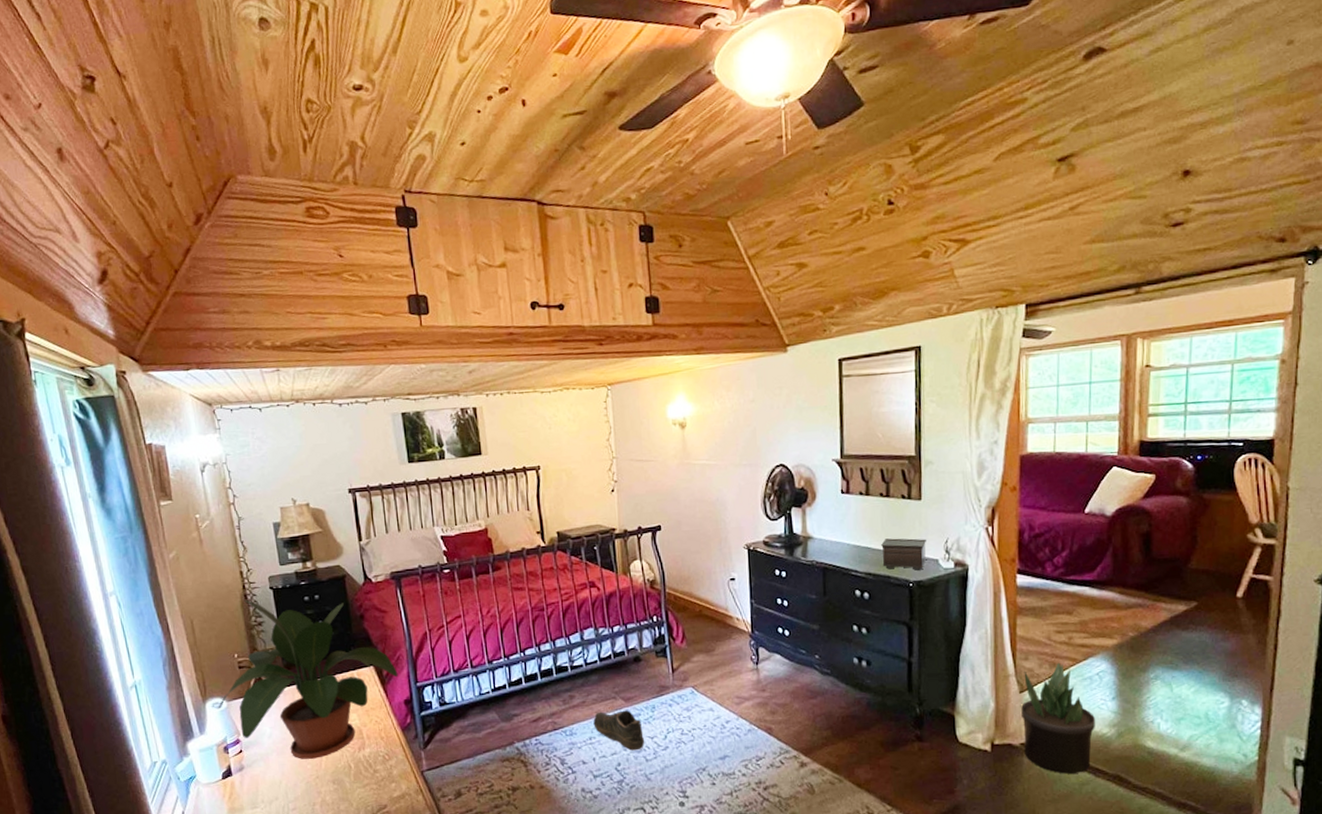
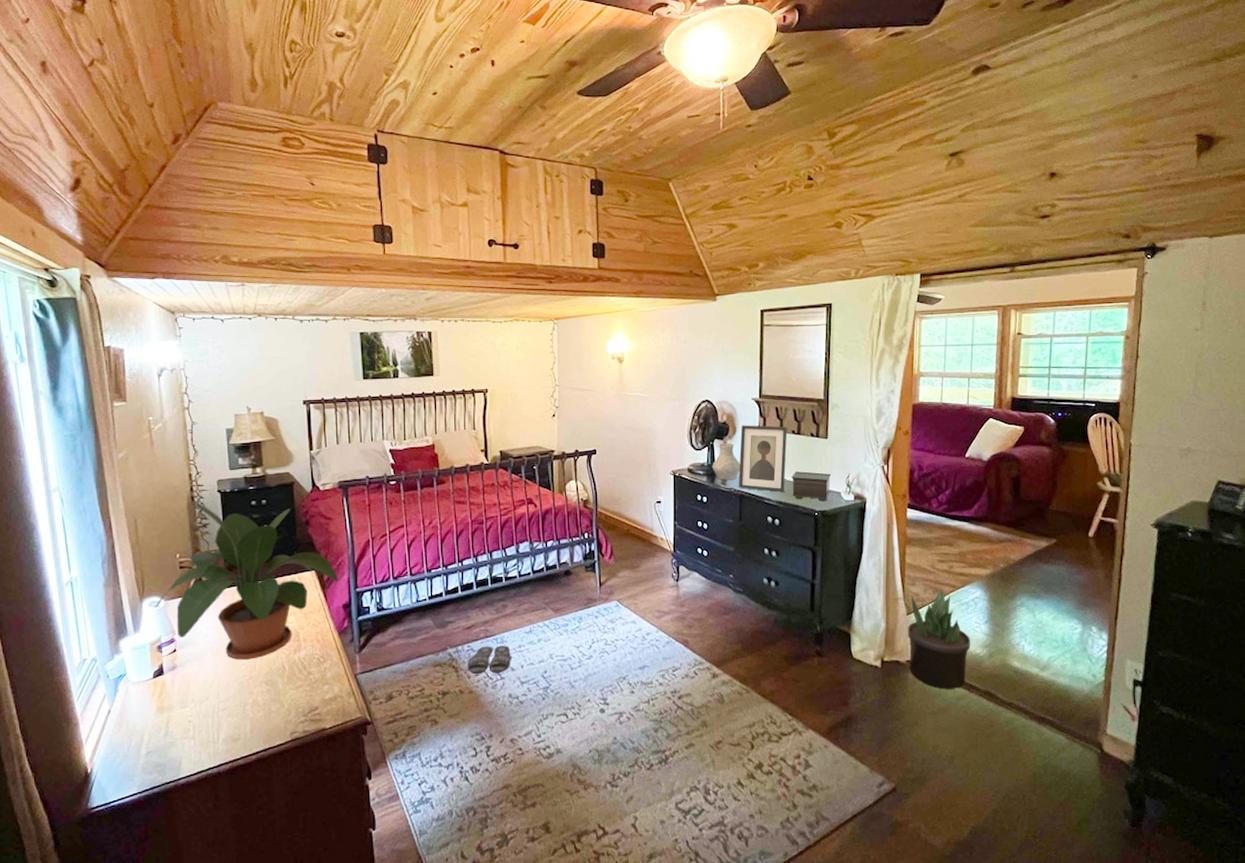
slippers: none [536,738,583,768] -> present [467,645,512,674]
shoe: present [593,710,644,751] -> none [523,620,570,659]
vase: none [790,510,823,552] -> present [712,443,741,480]
picture frame: none [820,489,875,562] -> present [739,425,788,492]

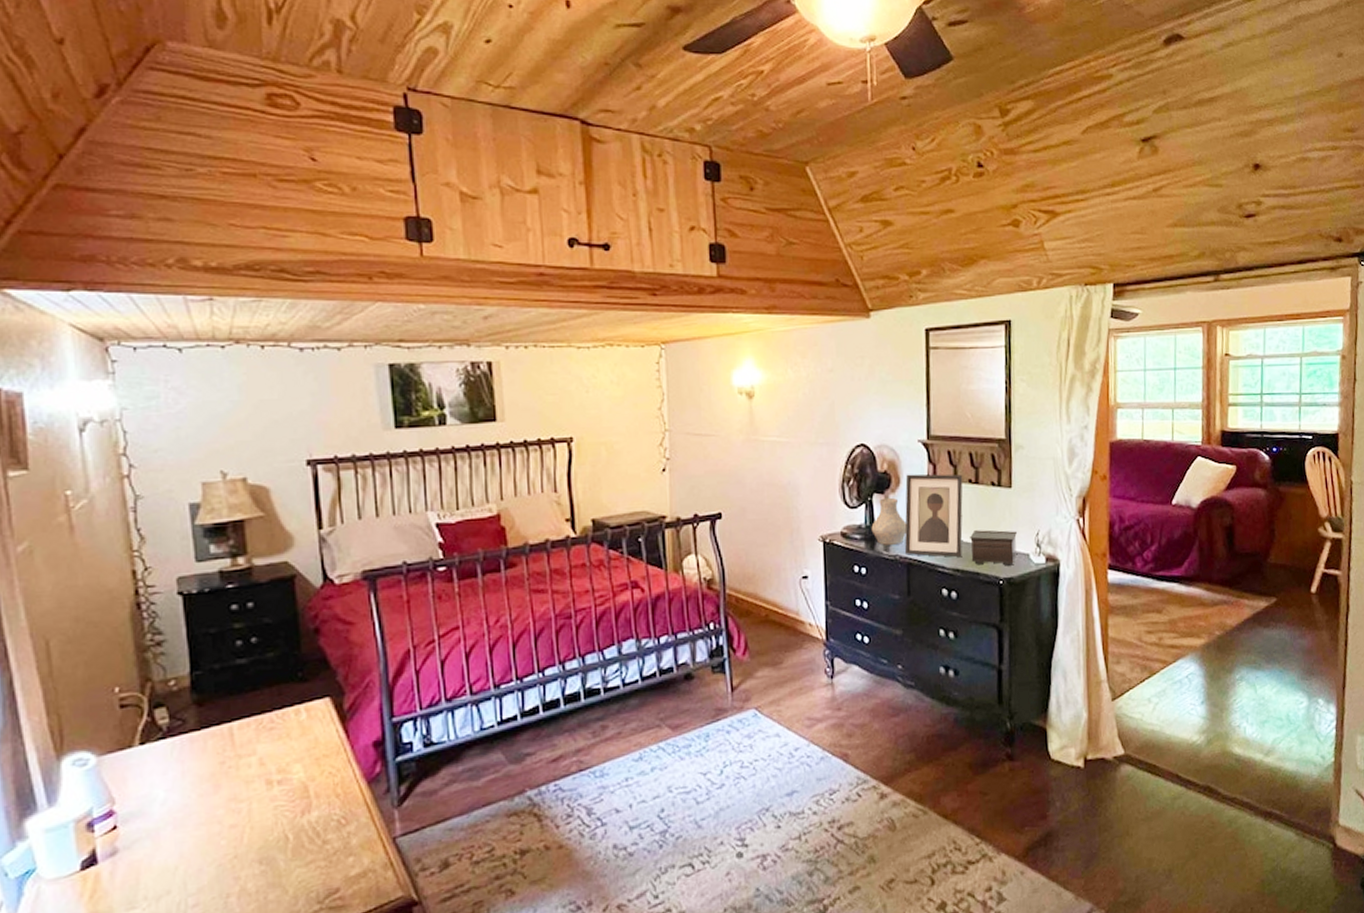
potted plant: present [155,501,339,660] -> none [81,609,366,833]
slippers: present [467,645,512,674] -> none [554,779,616,822]
planter: present [907,588,971,689] -> none [1113,665,1187,789]

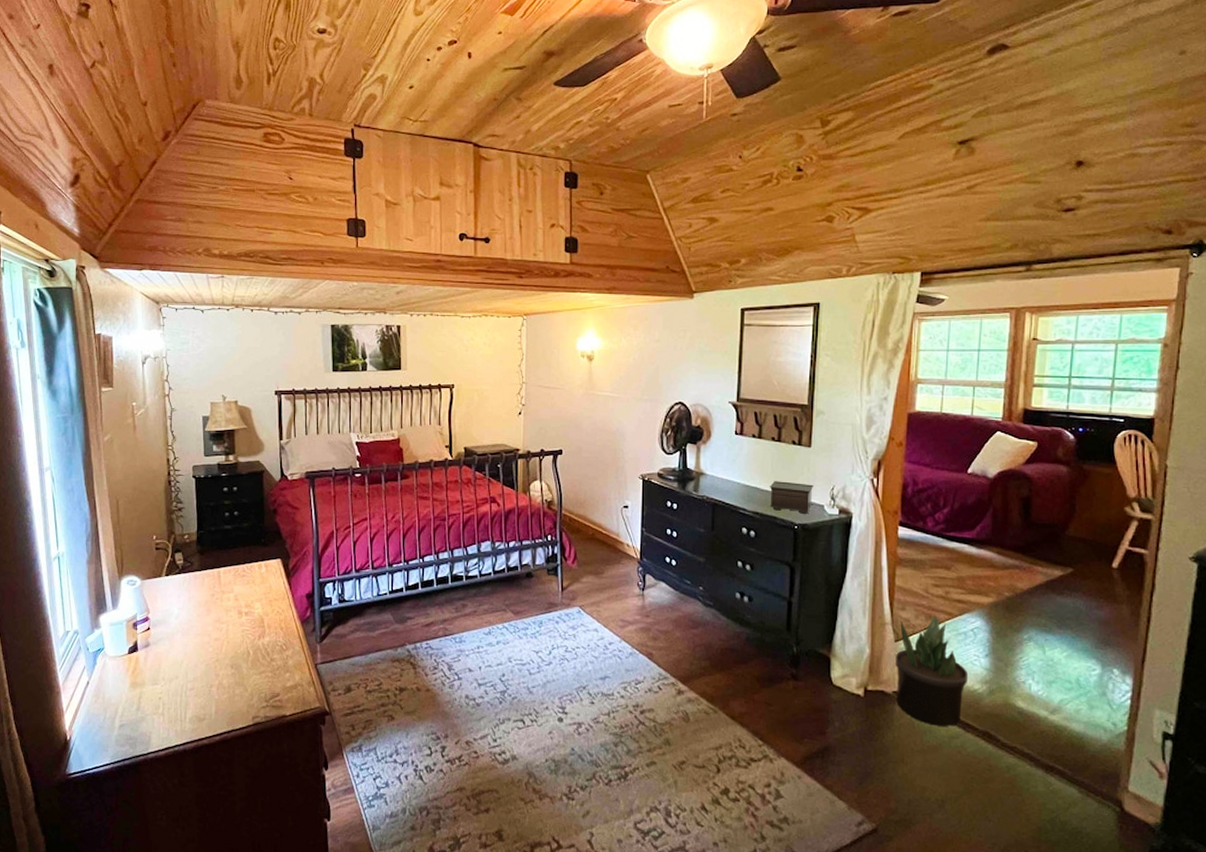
vase: present [871,497,907,545] -> none [684,447,715,487]
picture frame: present [904,474,963,557] -> none [712,429,767,502]
planter: none [1113,665,1187,789] -> present [894,615,969,726]

